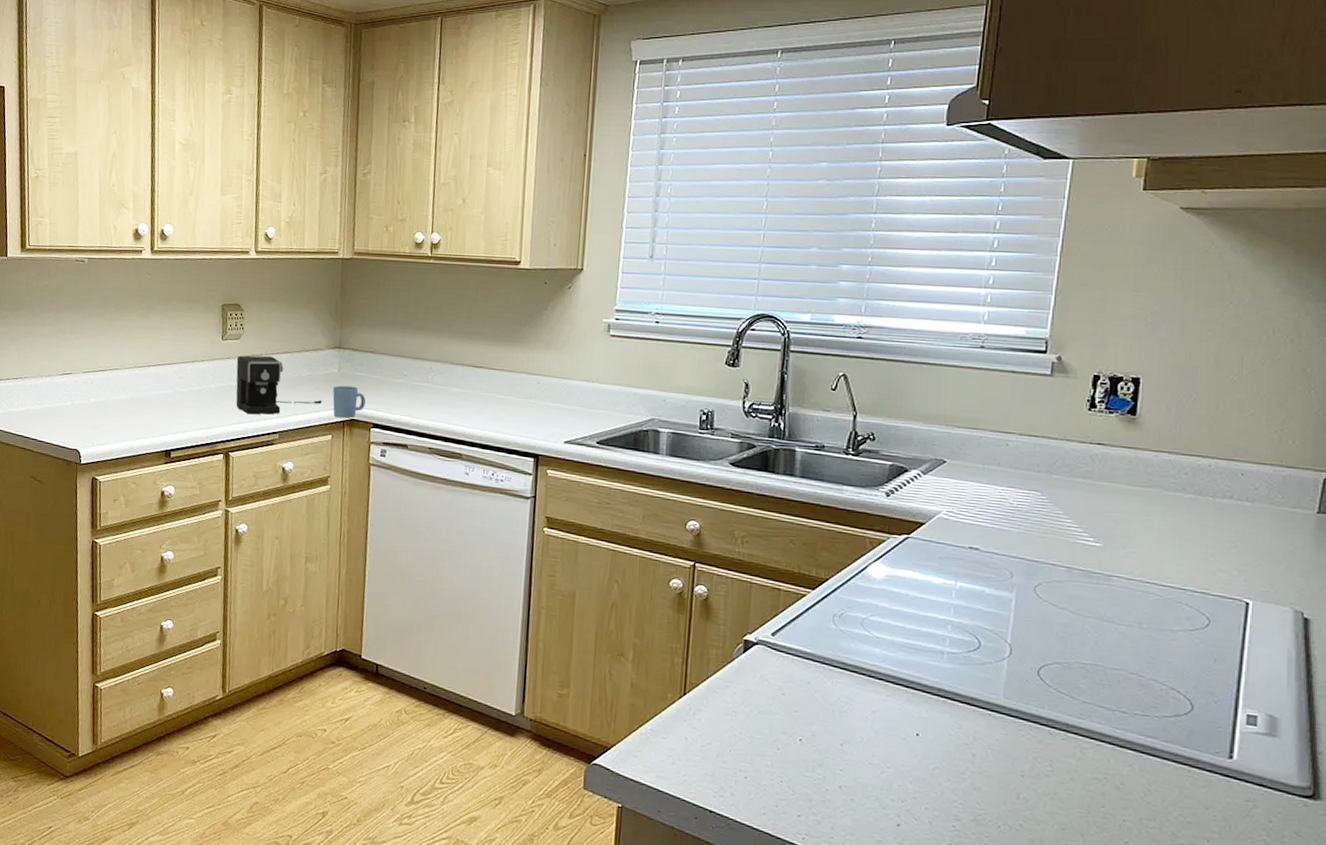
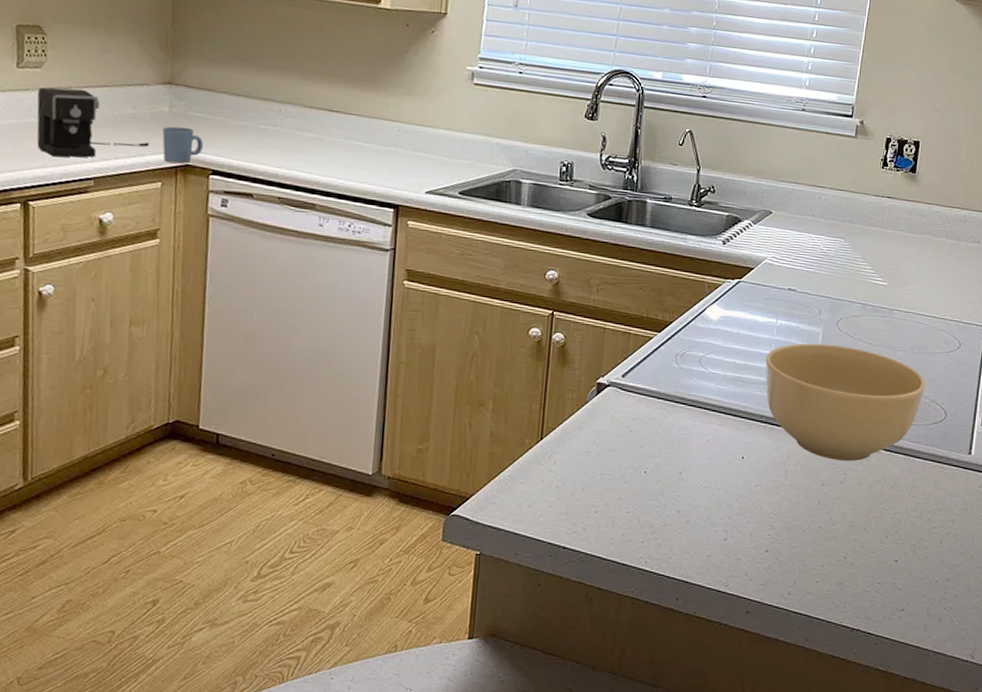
bowl: none [943,609,1162,752] -> present [765,343,926,461]

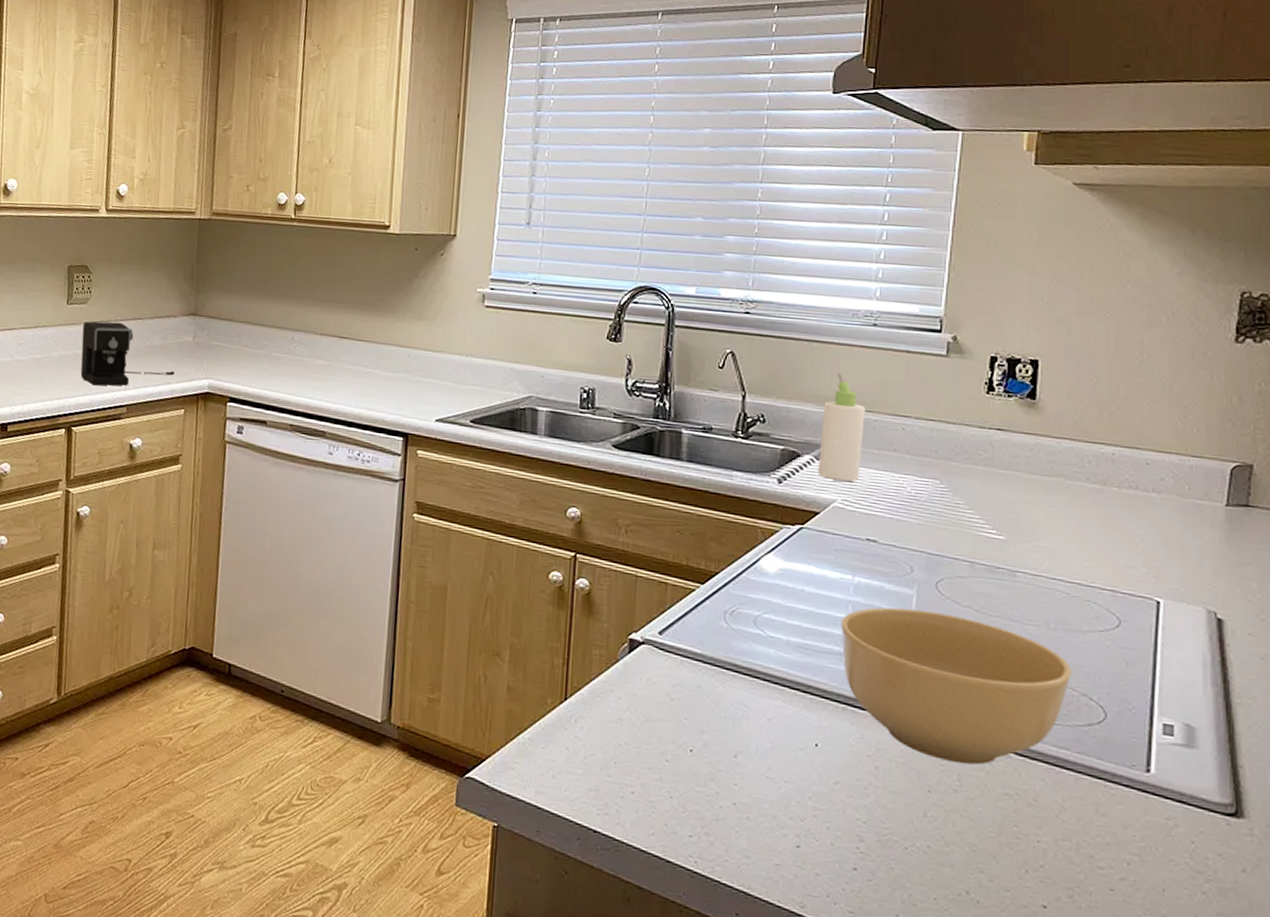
mug: present [162,126,203,165] -> none [186,355,222,393]
bottle: none [754,150,793,242] -> present [818,373,865,482]

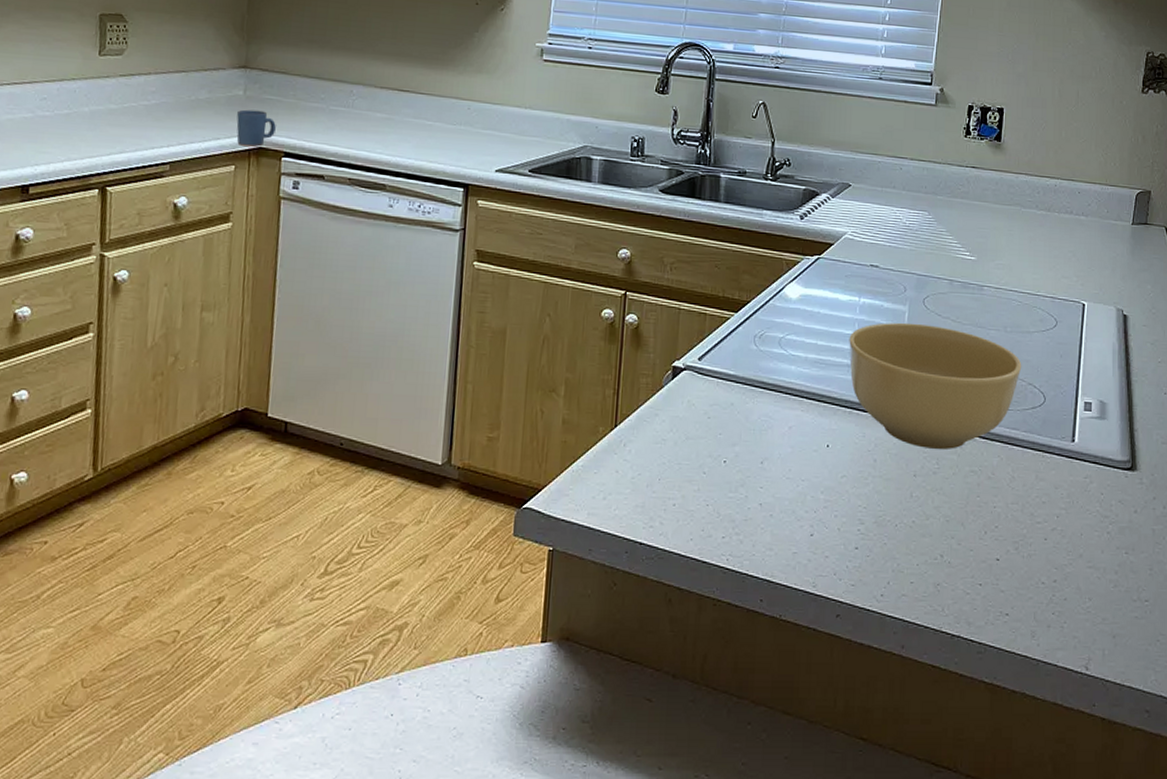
coffee maker: present [80,321,175,386] -> none [115,74,224,143]
mug: none [186,355,222,393] -> present [236,109,276,148]
bottle: present [818,373,865,482] -> none [833,121,871,216]

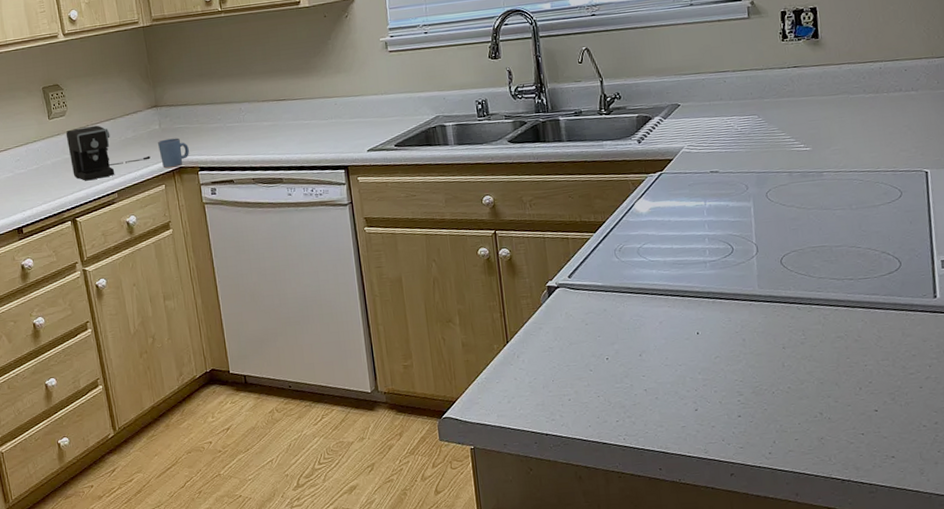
coffee maker: none [115,74,224,143] -> present [65,125,150,181]
bowl: present [849,322,1022,449] -> none [701,214,873,323]

